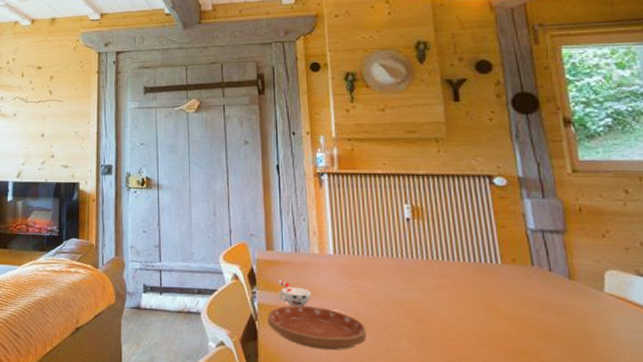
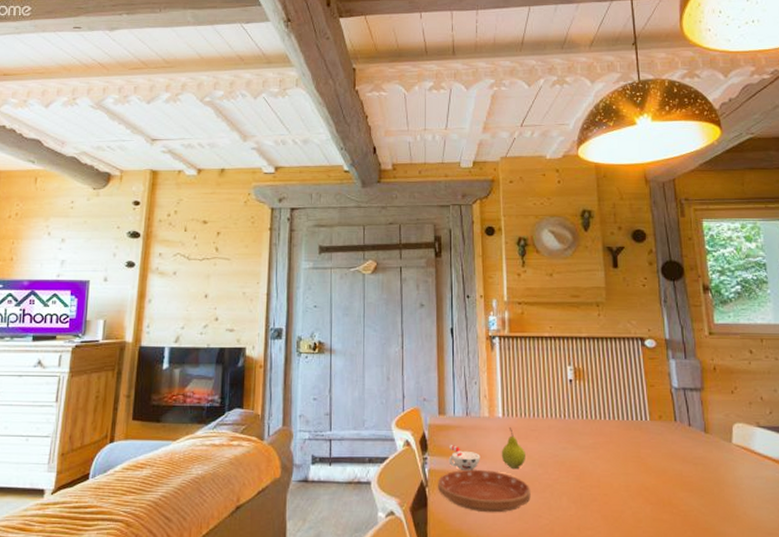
fruit: none [333,265,360,308] -> present [501,428,525,470]

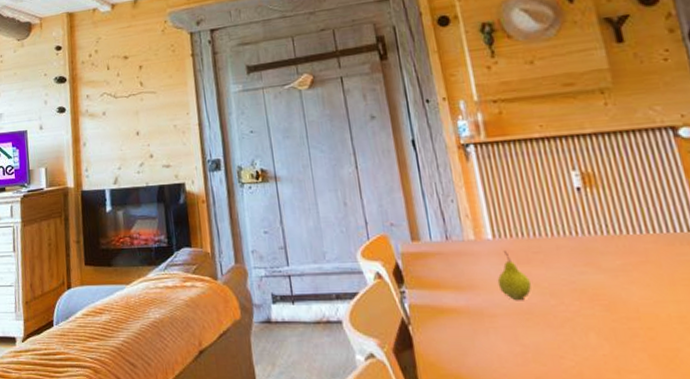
saucer: present [438,469,531,513] -> none [422,302,546,354]
cup: present [448,445,480,472] -> none [431,275,472,305]

